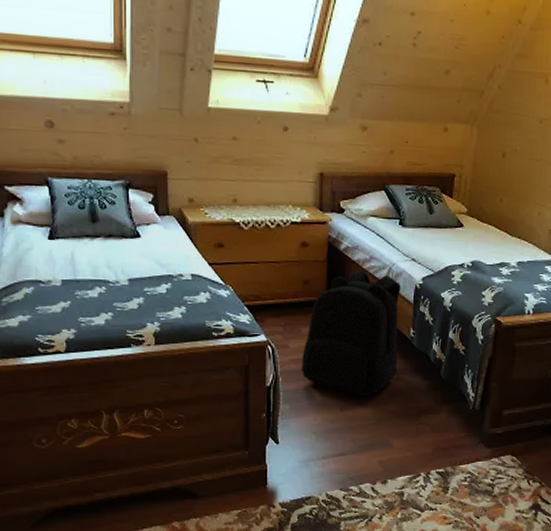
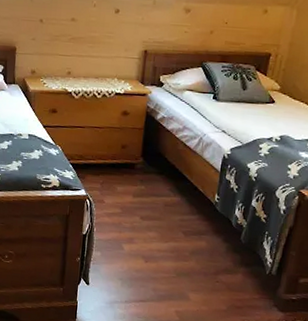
backpack: present [302,270,401,397] -> none [114,138,210,252]

